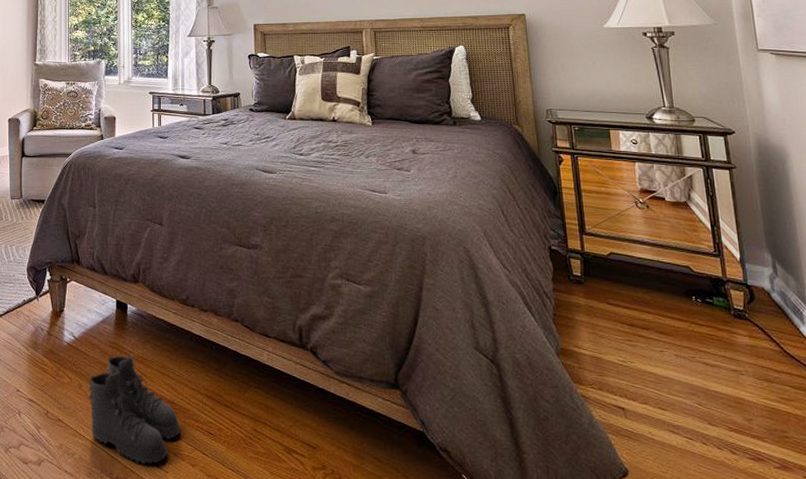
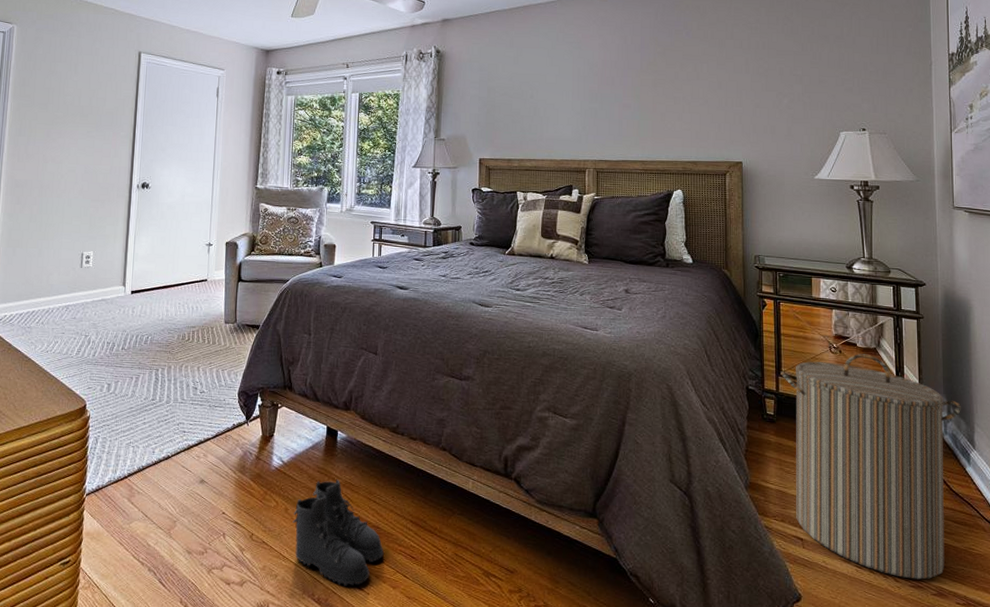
laundry hamper: none [584,208,788,451] -> present [780,354,961,580]

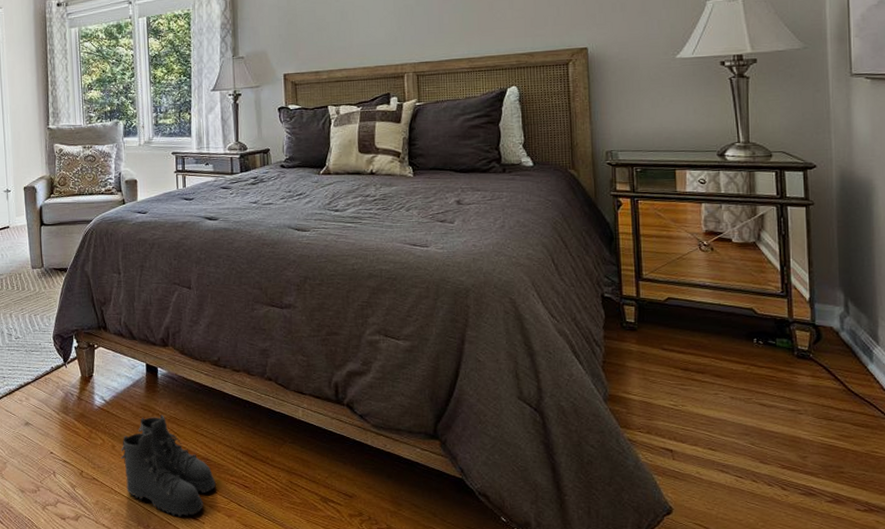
laundry hamper: present [780,354,961,580] -> none [641,249,861,487]

